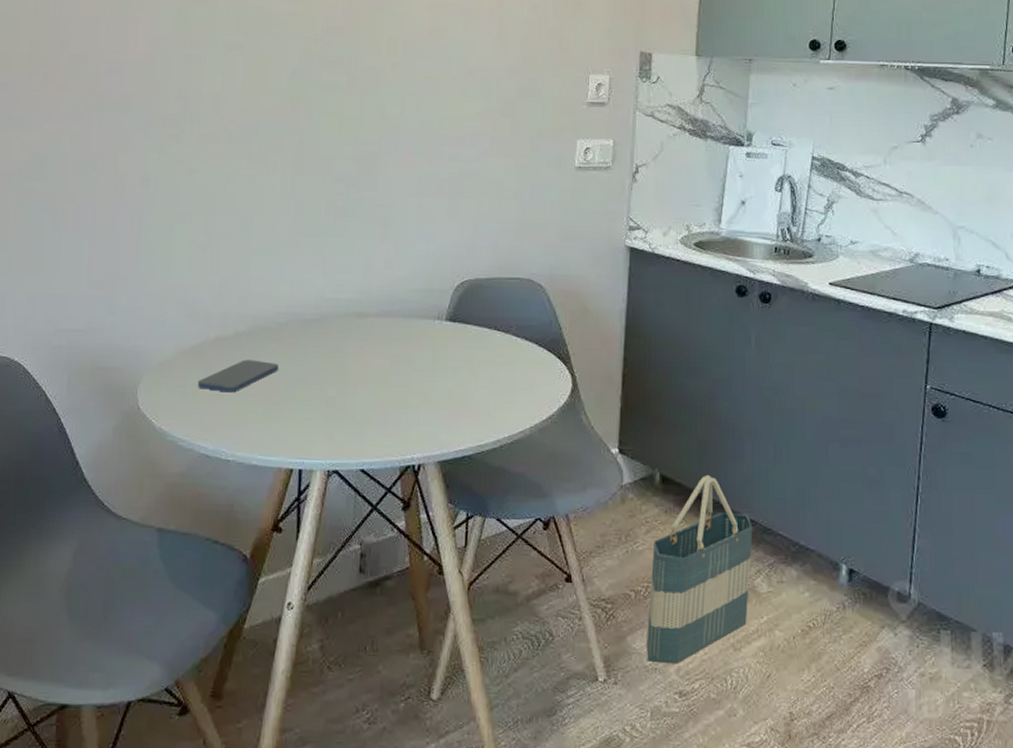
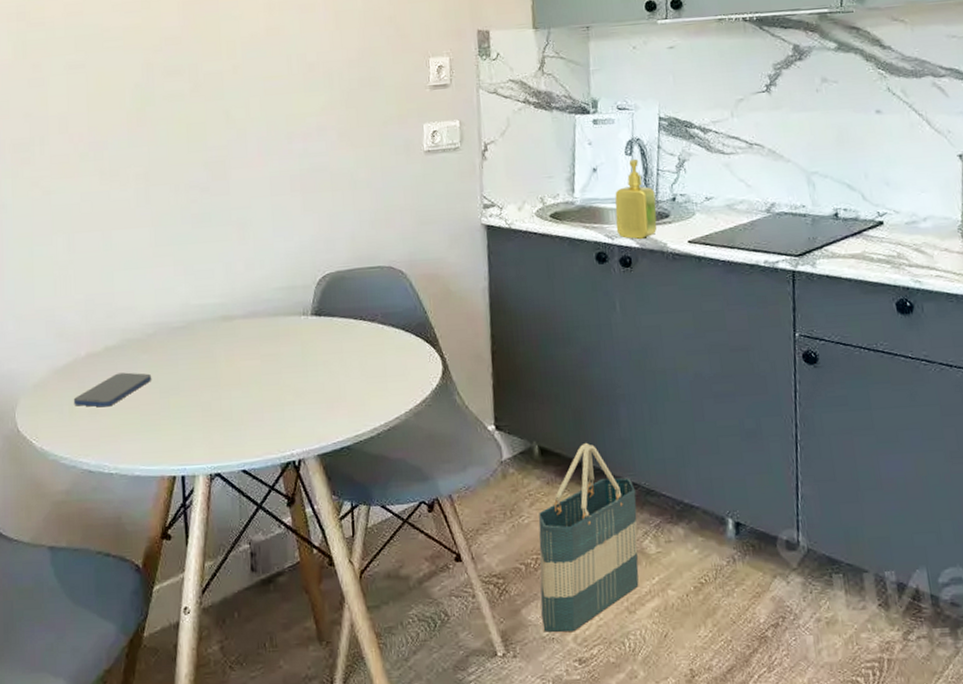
soap dispenser: none [759,195,801,277] -> present [615,158,657,240]

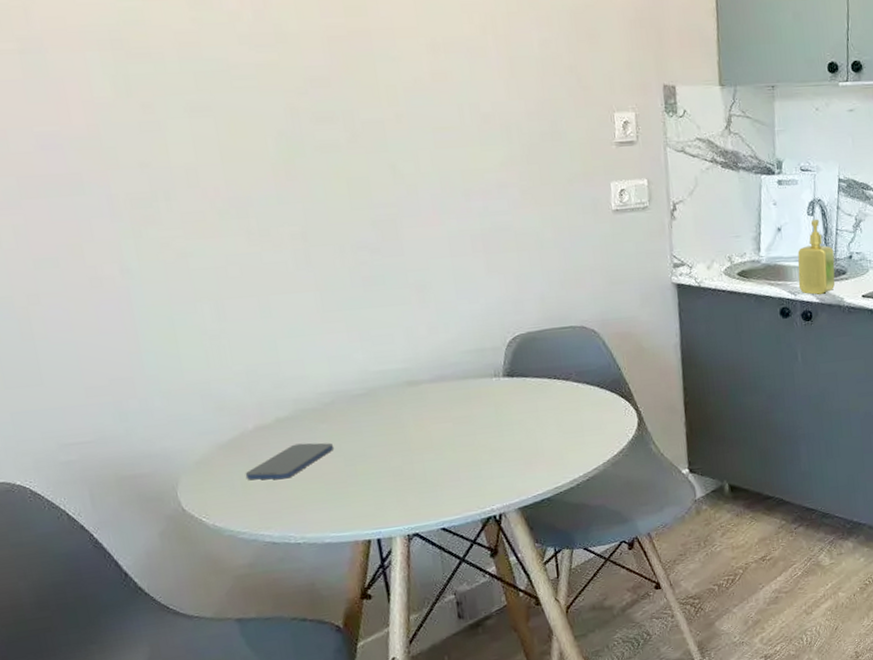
tote bag: present [538,442,639,632] -> none [729,477,815,638]

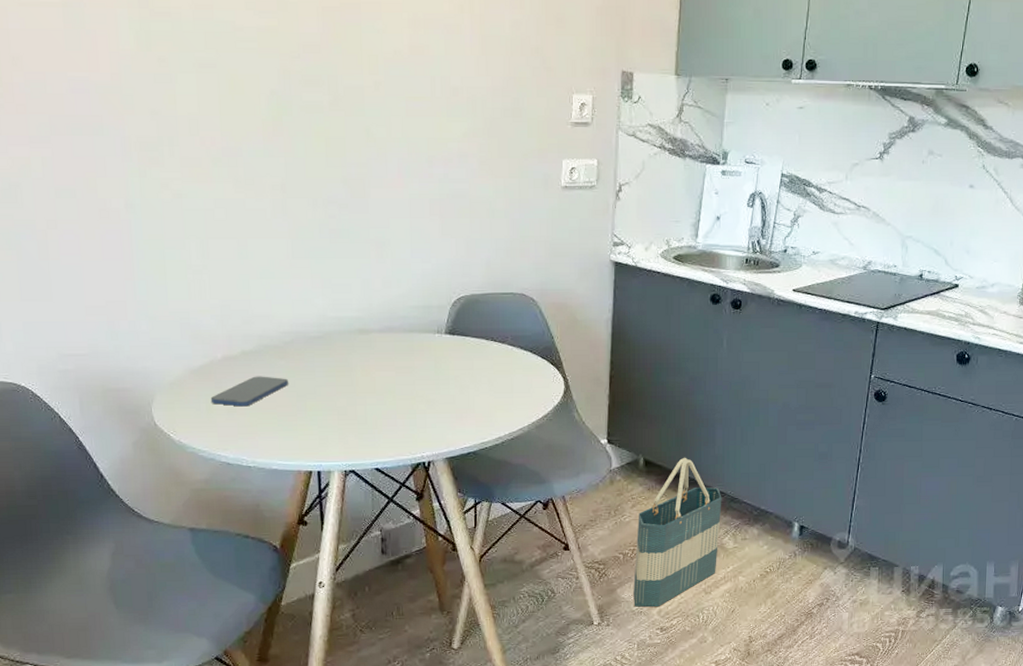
tote bag: none [729,477,815,638] -> present [633,457,722,607]
soap dispenser: present [797,218,835,295] -> none [731,211,769,285]

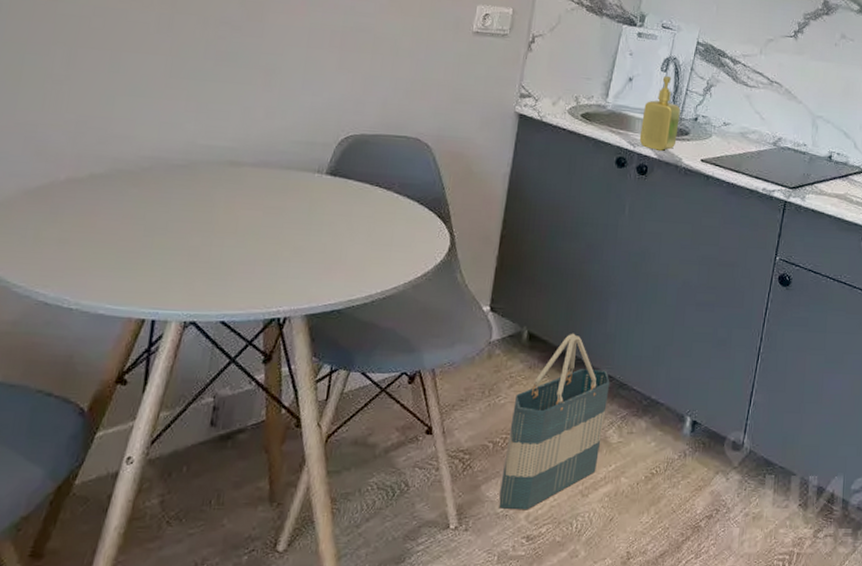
smartphone: present [210,376,288,407] -> none [40,203,138,238]
soap dispenser: none [731,211,769,285] -> present [639,75,680,152]

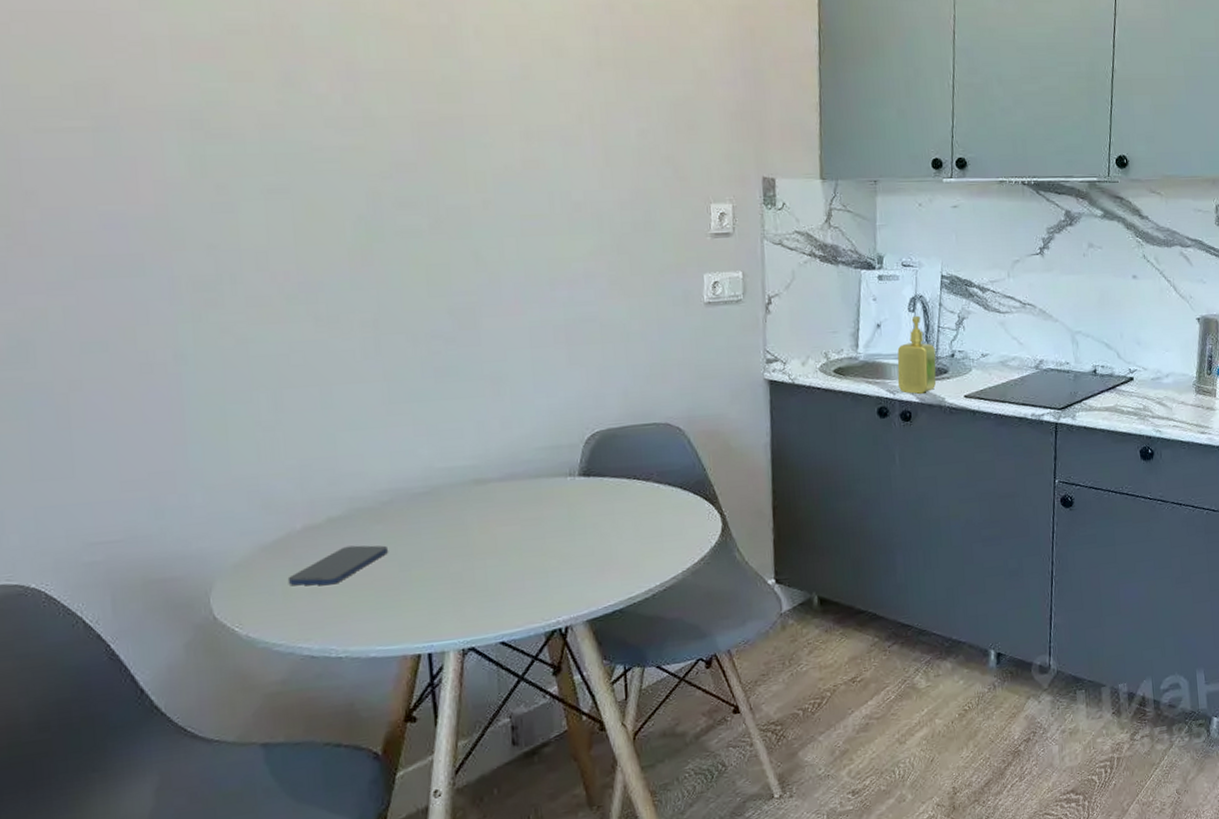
smartphone: none [40,203,138,238] -> present [287,545,388,586]
tote bag: present [499,333,610,510] -> none [816,590,910,771]

